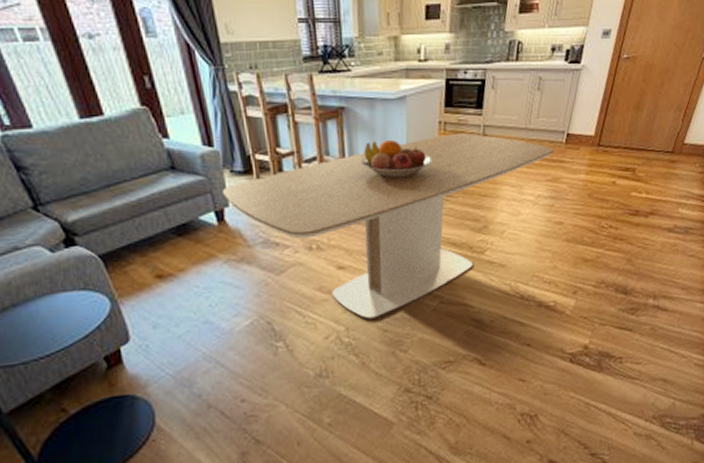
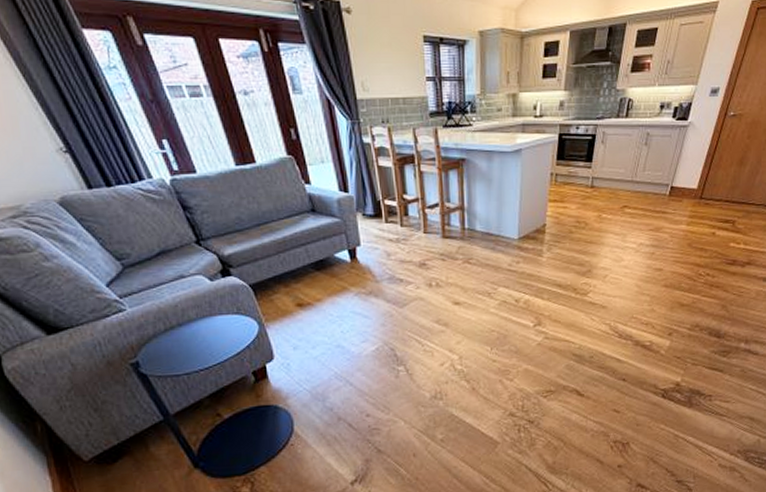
dining table: present [222,132,554,319] -> none [355,184,658,350]
fruit bowl: present [360,140,433,178] -> none [477,190,543,224]

